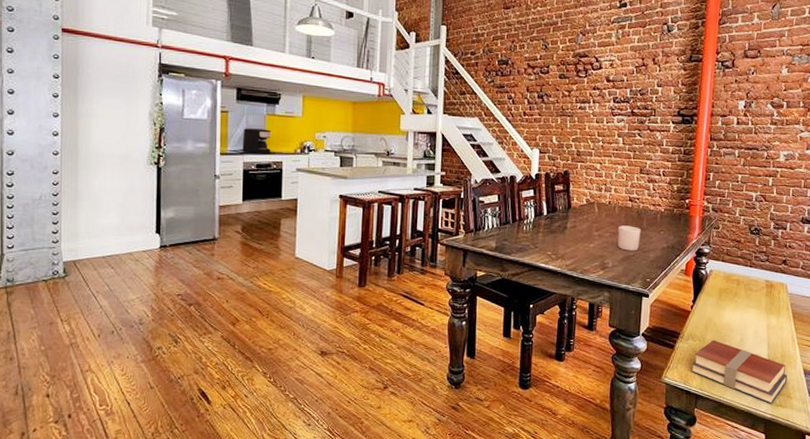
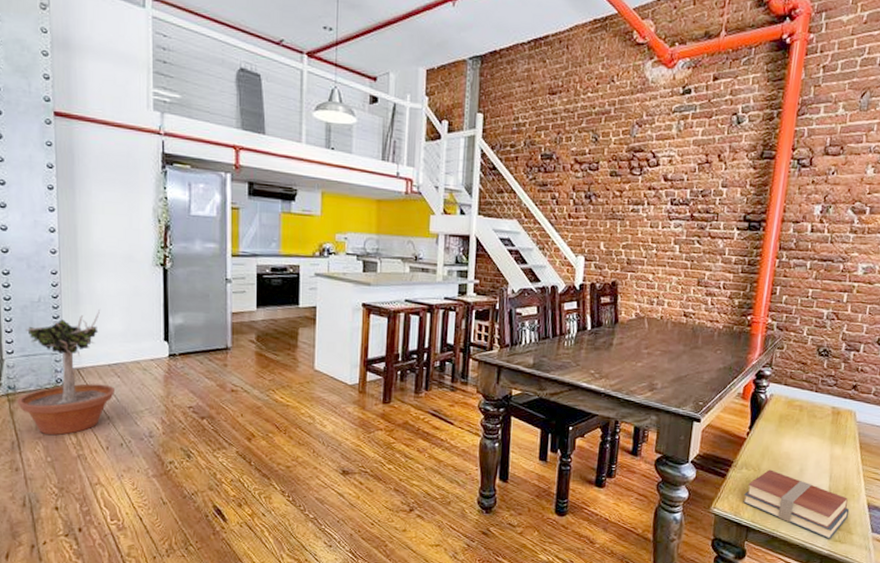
potted tree: none [15,205,109,325] -> present [17,309,116,436]
coffee maker: present [233,128,275,155] -> none [245,227,291,258]
mug: present [617,225,641,251] -> none [668,343,696,372]

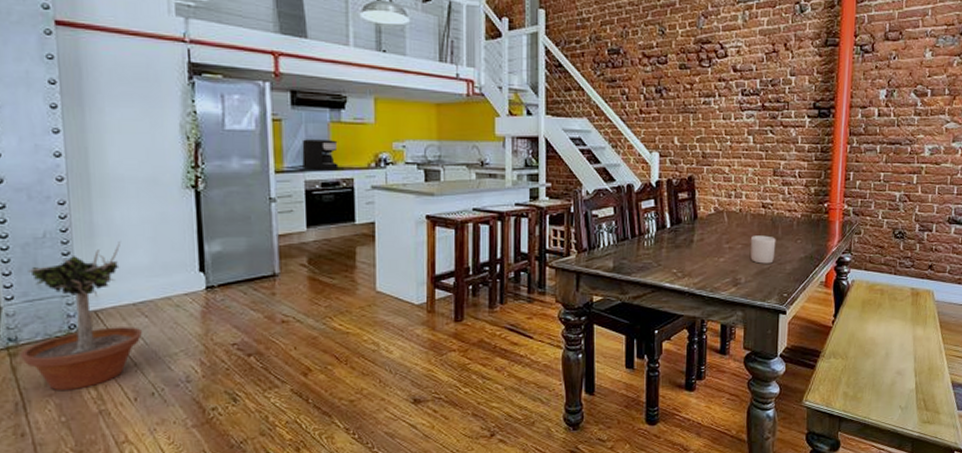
coffee maker: none [245,227,291,258] -> present [291,139,344,172]
mug: none [668,343,696,372] -> present [750,235,776,264]
books: present [743,469,850,539] -> none [833,356,936,421]

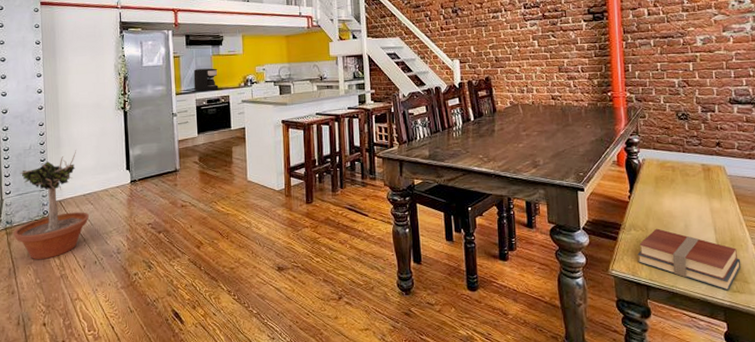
mug: present [750,235,776,264] -> none [544,123,568,148]
books: none [833,356,936,421] -> present [637,228,741,291]

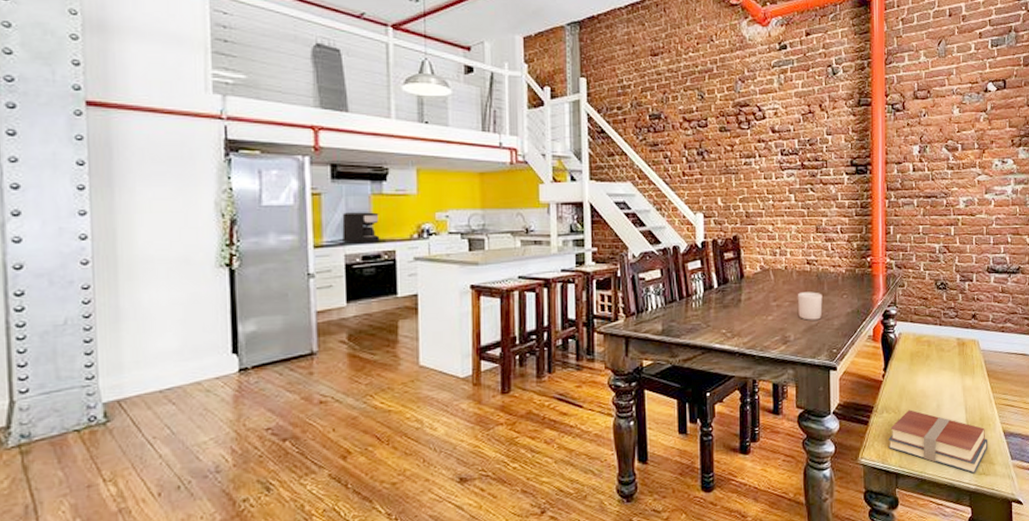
potted tree: present [13,150,90,260] -> none [33,325,170,490]
mug: none [544,123,568,148] -> present [797,292,823,320]

